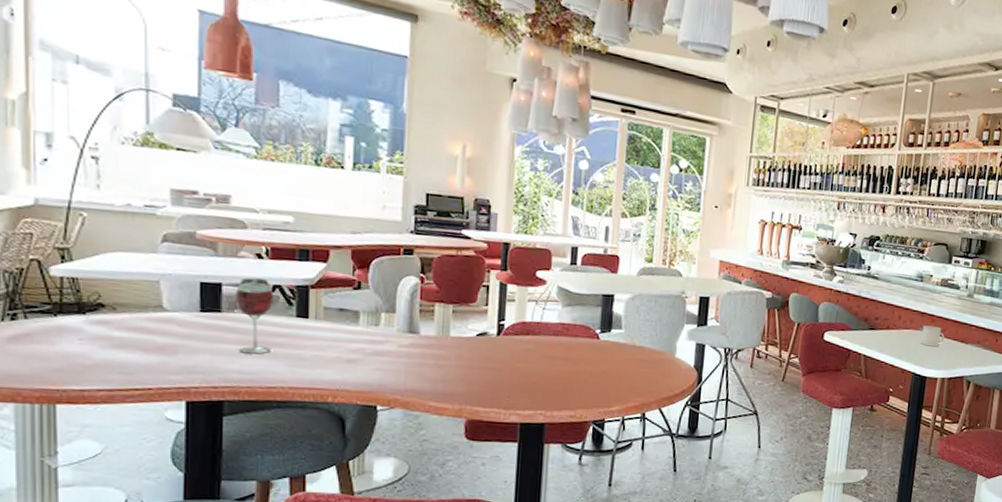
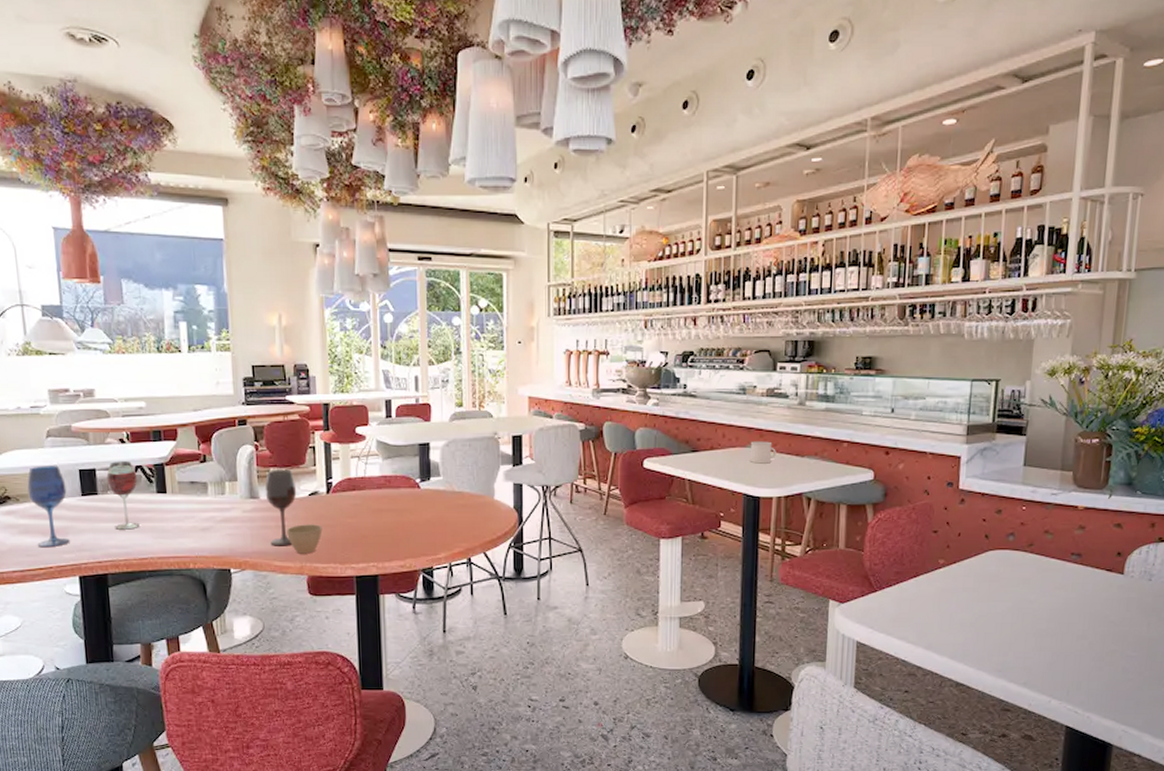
wineglass: none [129,273,181,366] -> present [27,466,70,548]
wine glass: none [426,305,464,387] -> present [265,469,297,546]
cup: none [447,365,488,397] -> present [287,524,323,554]

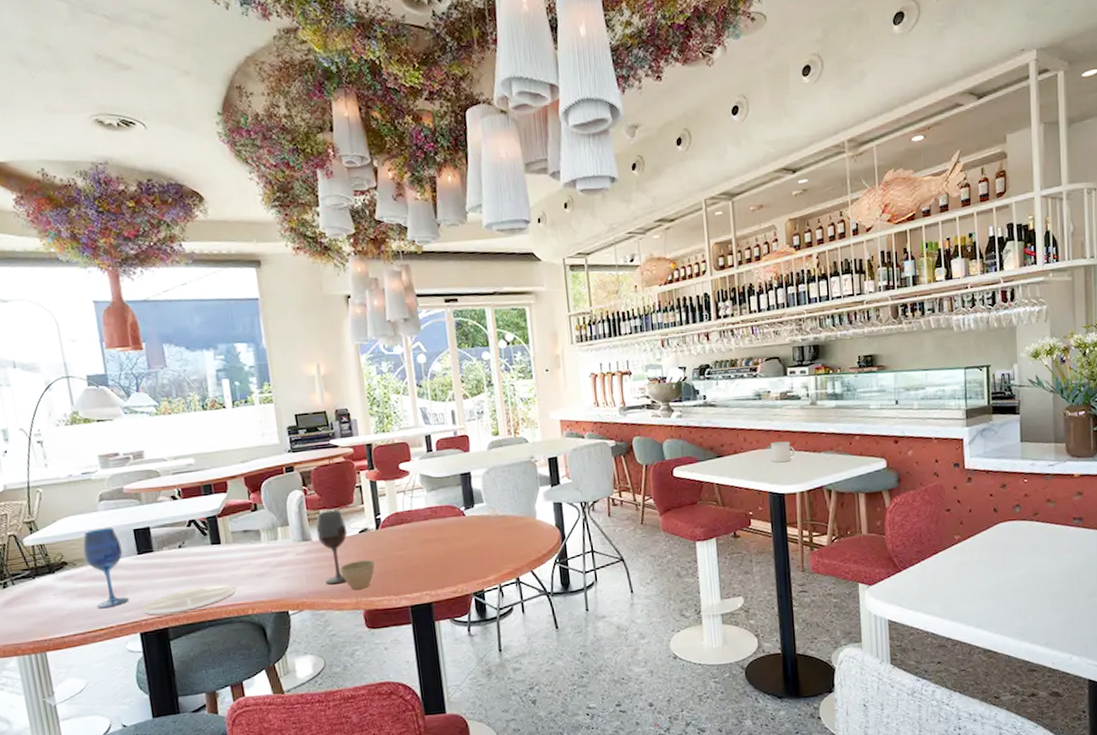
plate: none [81,535,181,561] -> present [141,584,238,616]
wineglass: present [106,462,140,530] -> none [161,517,197,584]

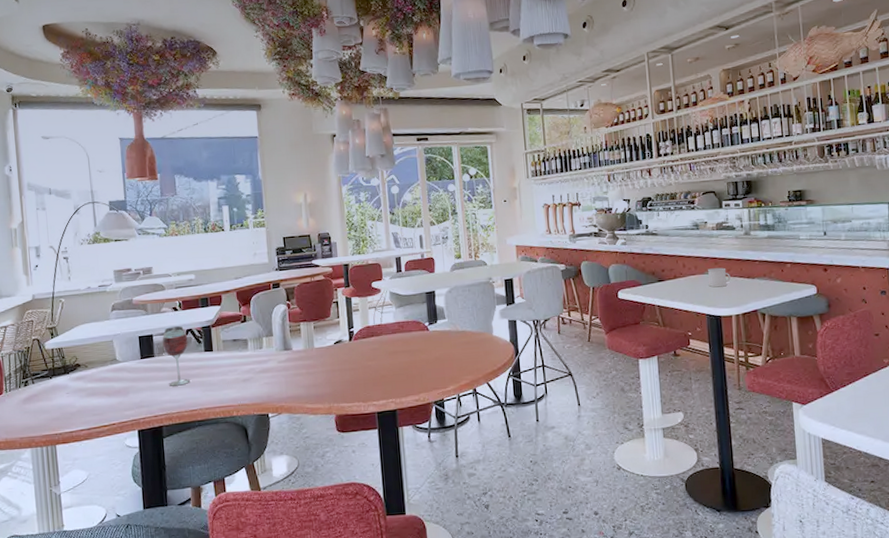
wineglass: present [82,527,129,609] -> none [94,334,130,407]
plate: present [141,584,238,616] -> none [140,387,225,415]
wineglass: none [161,517,197,584] -> present [162,326,190,386]
wine glass: present [316,510,348,585] -> none [296,323,324,391]
cup: present [340,560,375,590] -> none [316,369,347,396]

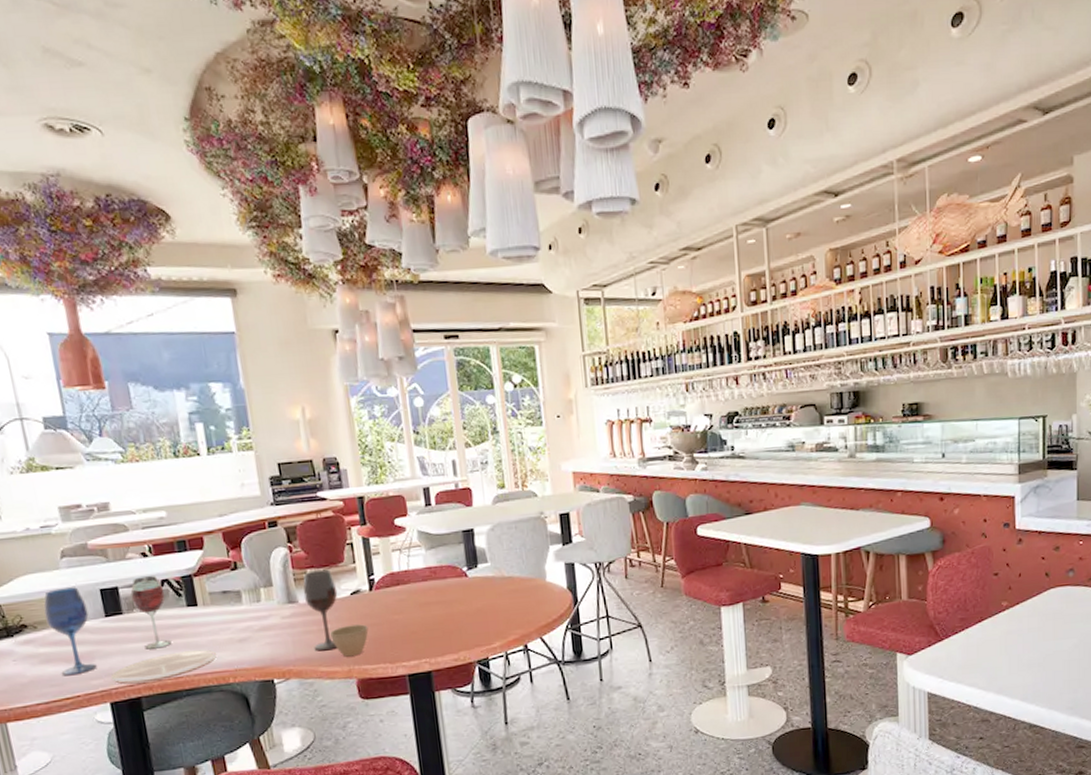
wineglass: none [94,334,130,407] -> present [43,587,97,676]
plate: none [140,387,225,415] -> present [110,650,217,685]
wine glass: none [296,323,324,391] -> present [303,569,338,651]
cup: none [316,369,347,396] -> present [330,624,369,657]
mug: present [707,267,731,288] -> none [803,497,831,521]

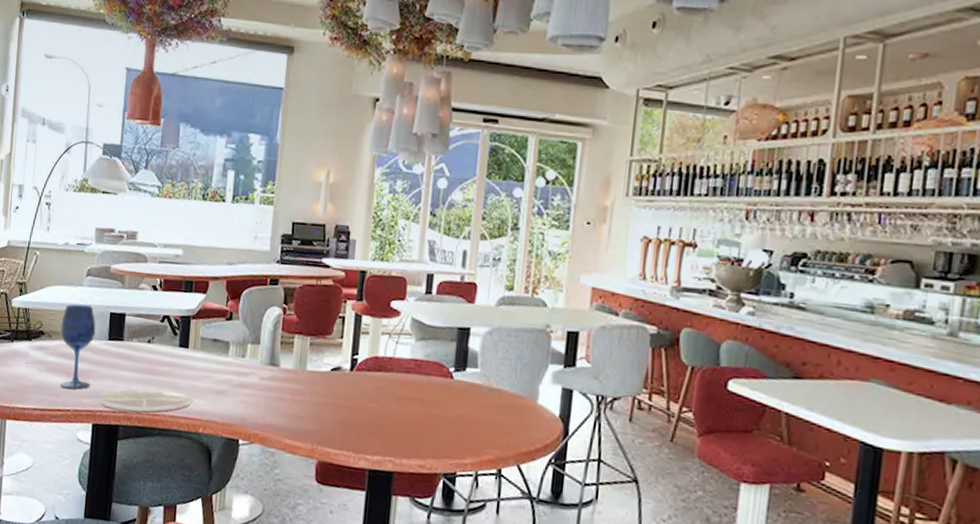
wineglass: present [130,576,172,650] -> none [134,308,164,382]
wine glass: present [303,569,338,651] -> none [283,337,319,424]
cup: present [330,624,369,657] -> none [302,401,340,436]

